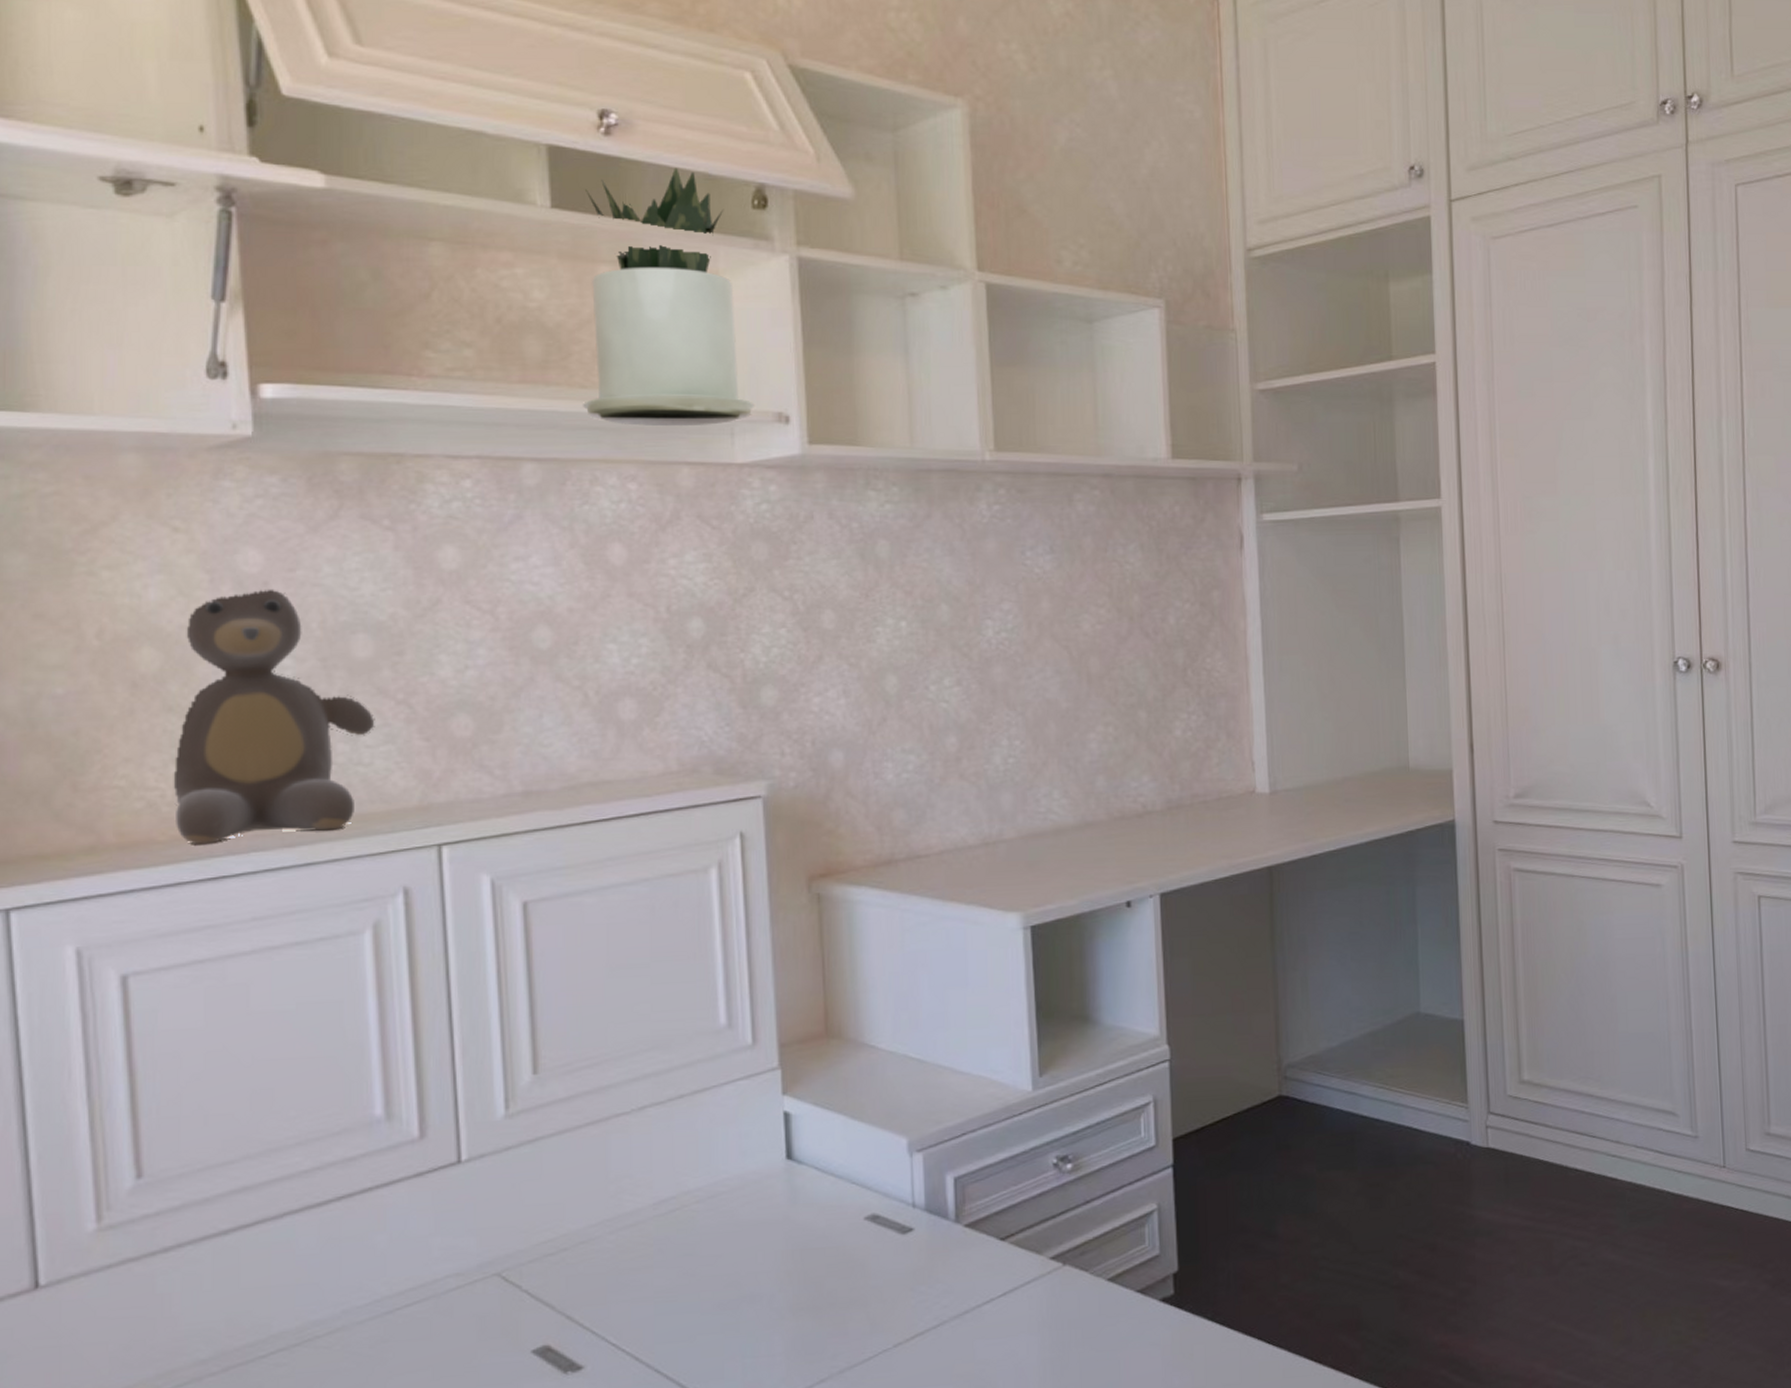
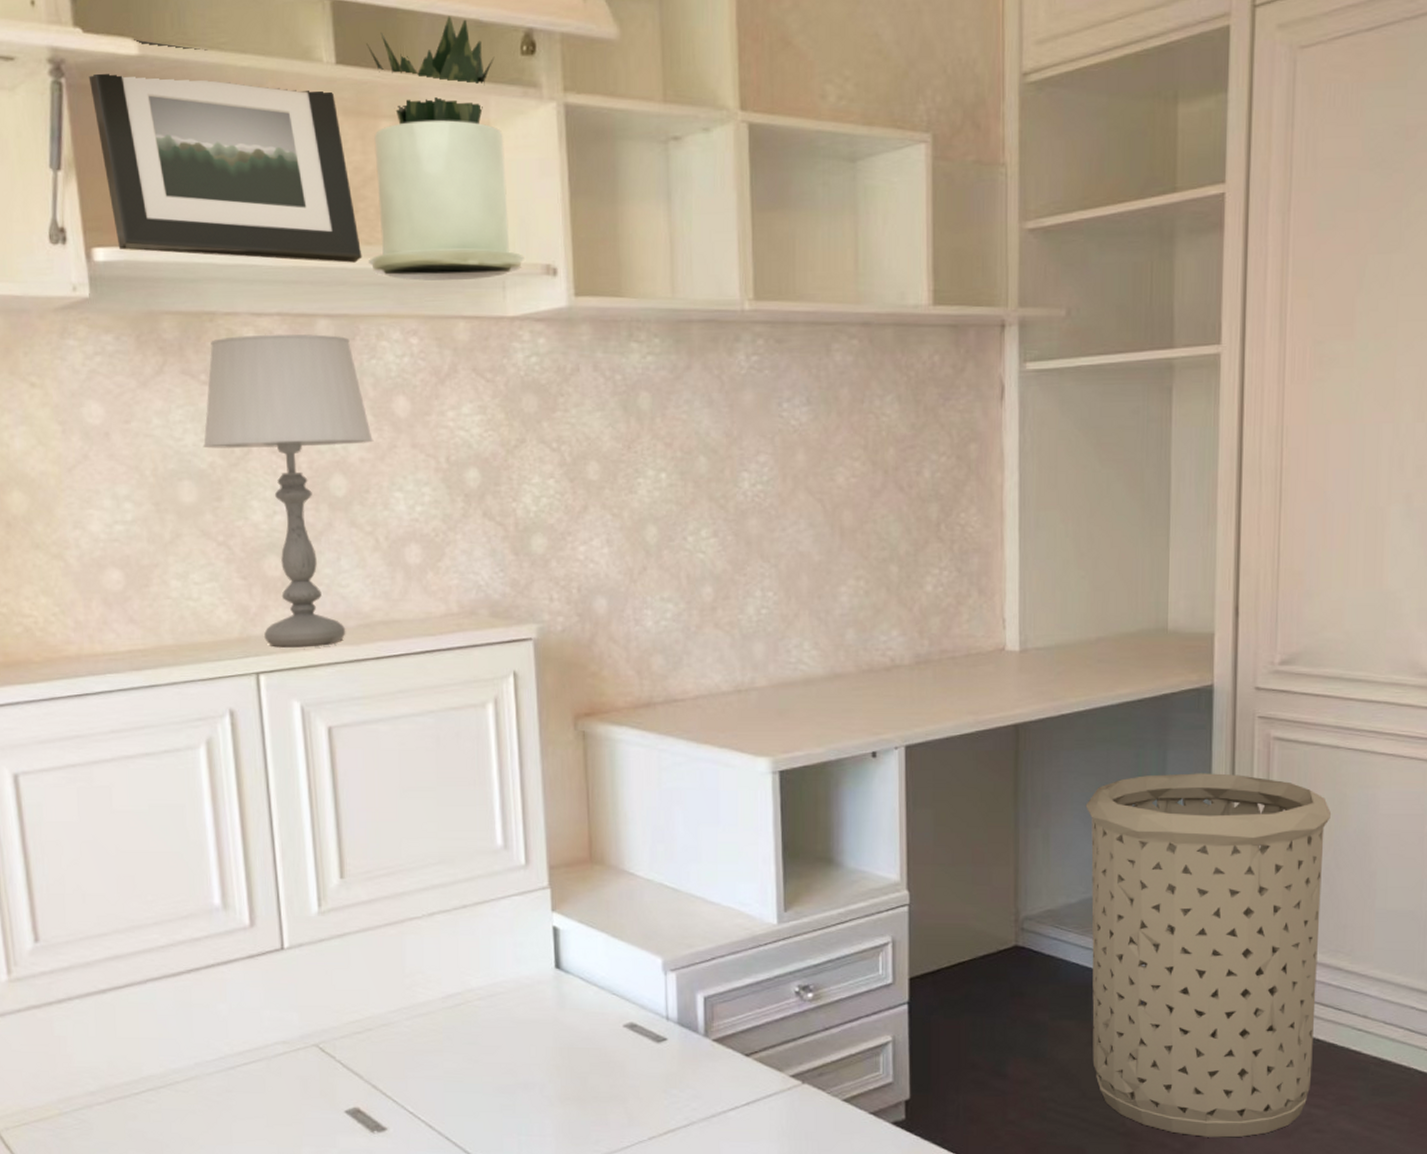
teddy bear: present [173,589,375,845] -> none [43,439,201,666]
picture frame: none [264,172,576,406] -> present [88,39,362,263]
table lamp: none [382,477,585,817] -> present [202,334,374,649]
laundry basket: none [1341,906,1573,1282] -> present [1085,773,1332,1138]

